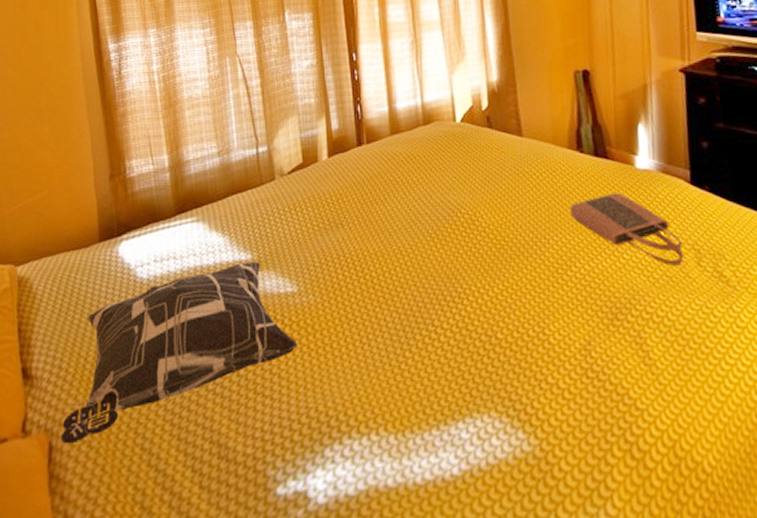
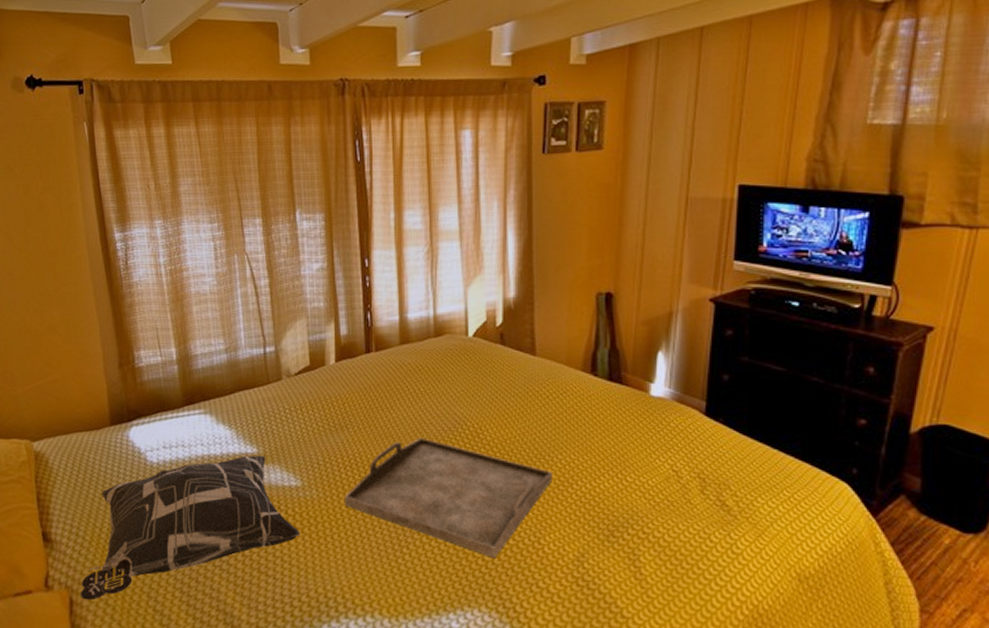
serving tray: none [343,229,551,355] -> present [345,437,552,558]
tote bag: present [570,193,684,266] -> none [577,418,688,492]

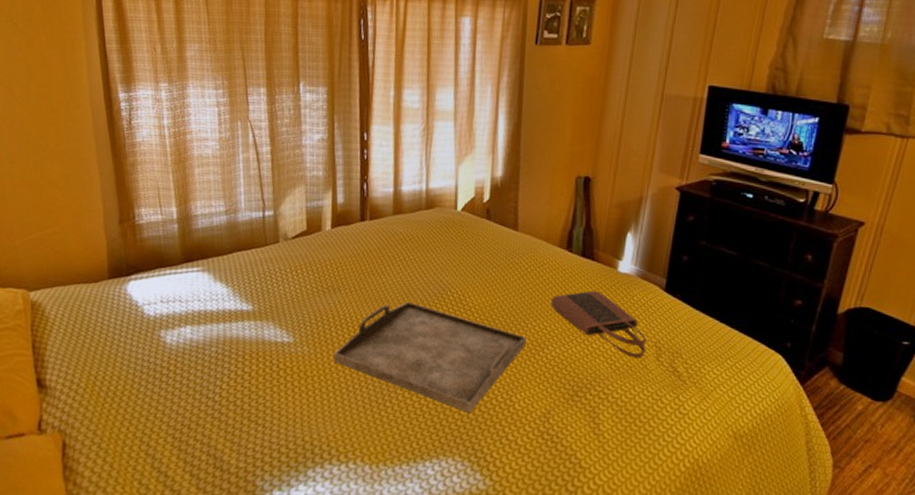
decorative pillow: present [80,455,301,601] -> none [73,312,291,444]
tote bag: none [577,418,688,492] -> present [551,290,647,358]

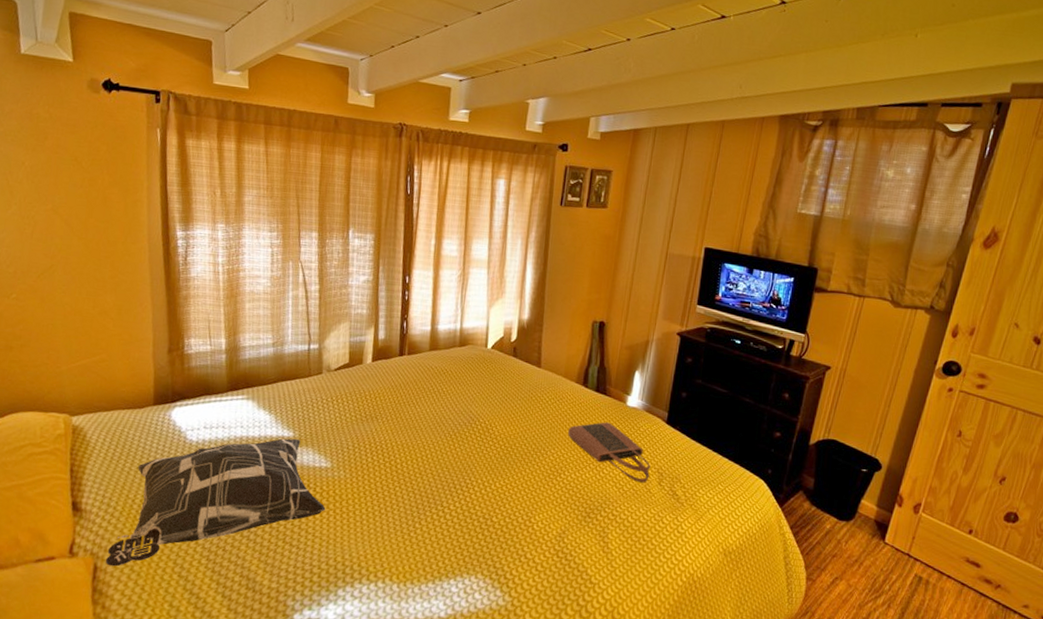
decorative pillow: none [73,312,291,444] -> present [105,438,326,567]
serving tray: present [334,301,526,413] -> none [368,430,545,534]

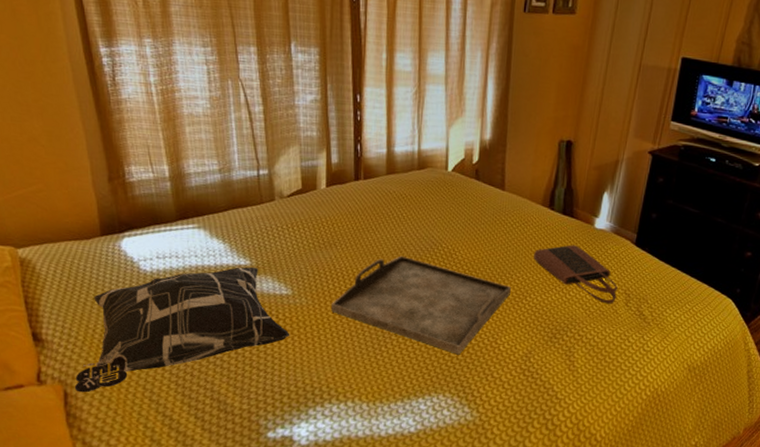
serving tray: none [368,430,545,534] -> present [331,255,511,355]

